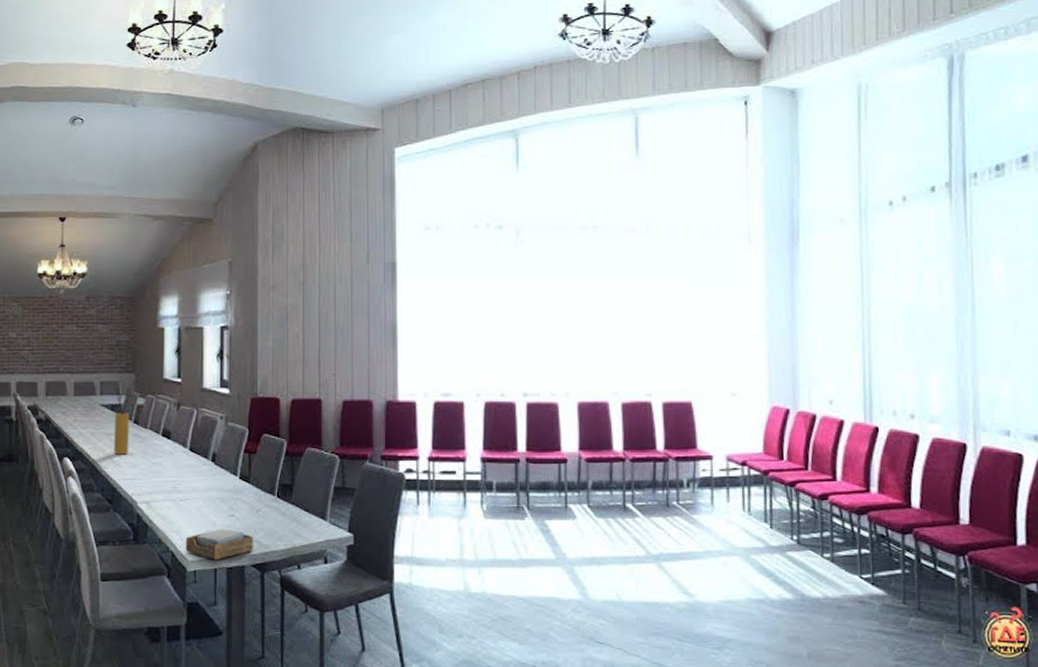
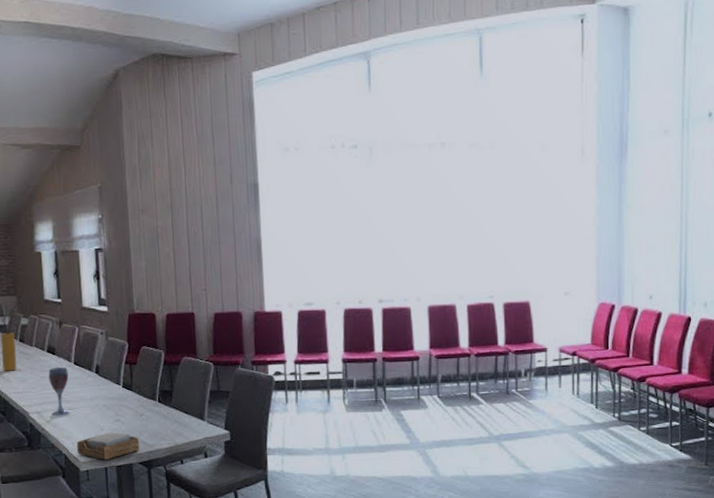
cup: none [161,454,183,508] -> present [48,367,70,417]

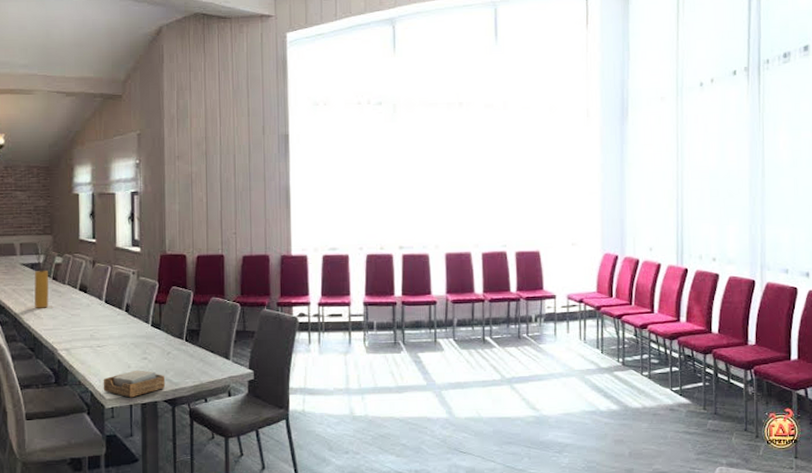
cup: present [48,367,70,417] -> none [79,306,99,354]

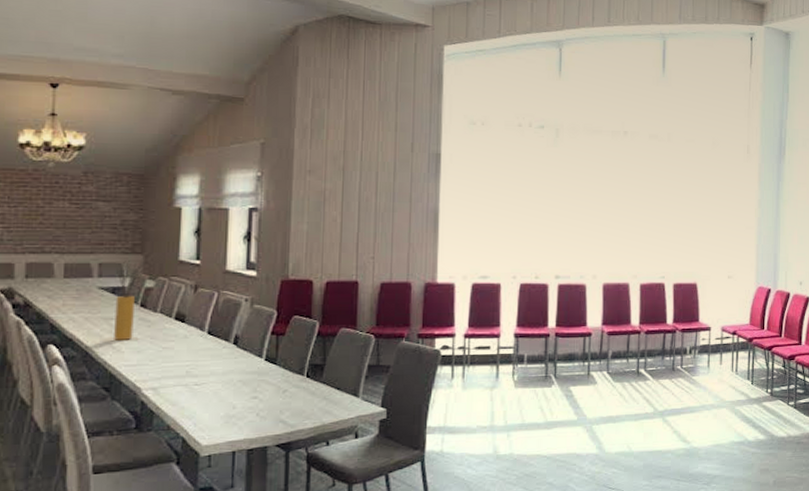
napkin holder: present [103,370,166,398] -> none [199,410,279,443]

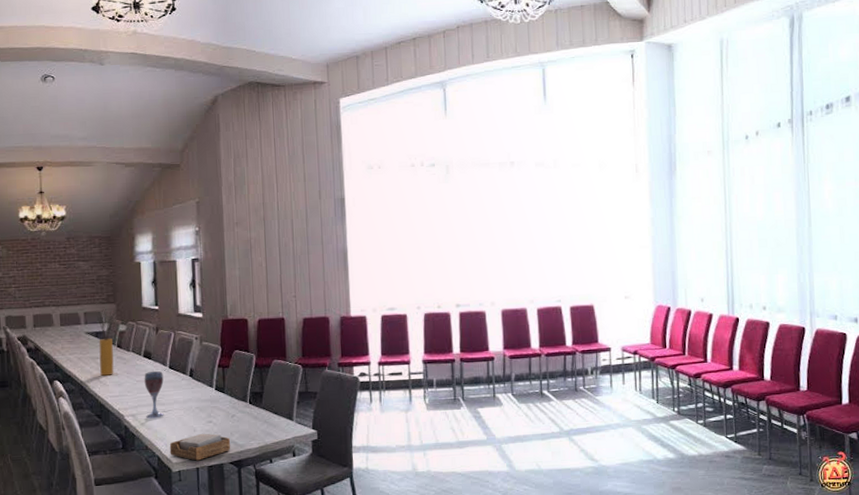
cup: none [171,337,199,393] -> present [144,371,164,419]
napkin holder: none [199,410,279,443] -> present [169,433,231,461]

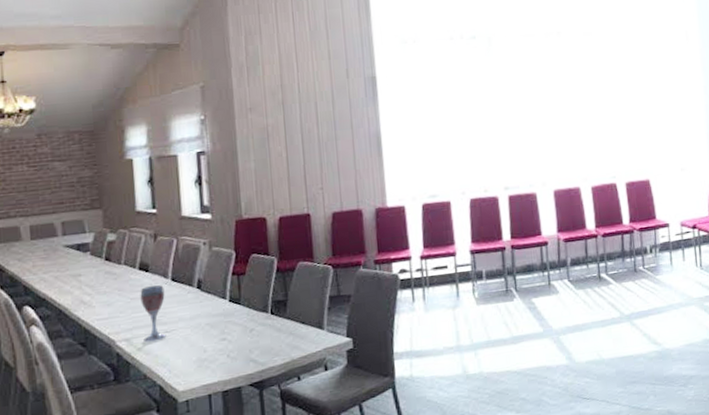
vase: present [97,306,119,376] -> none [79,212,106,296]
napkin holder: present [169,433,231,461] -> none [174,353,250,387]

